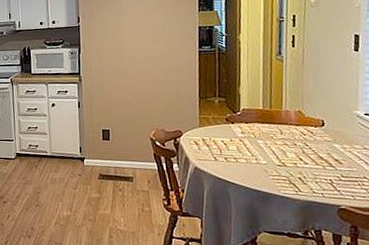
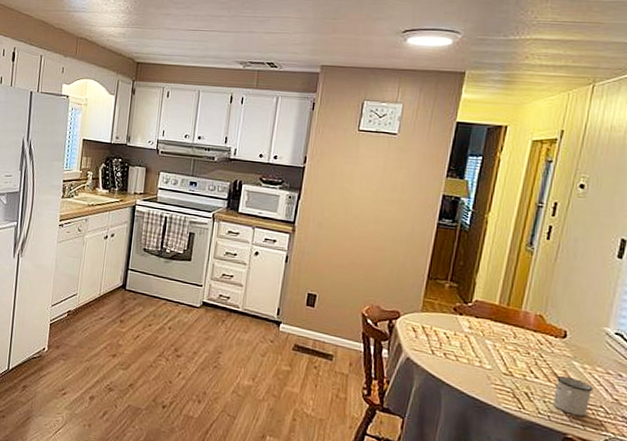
mug: none [323,157,356,189] -> present [553,375,594,416]

